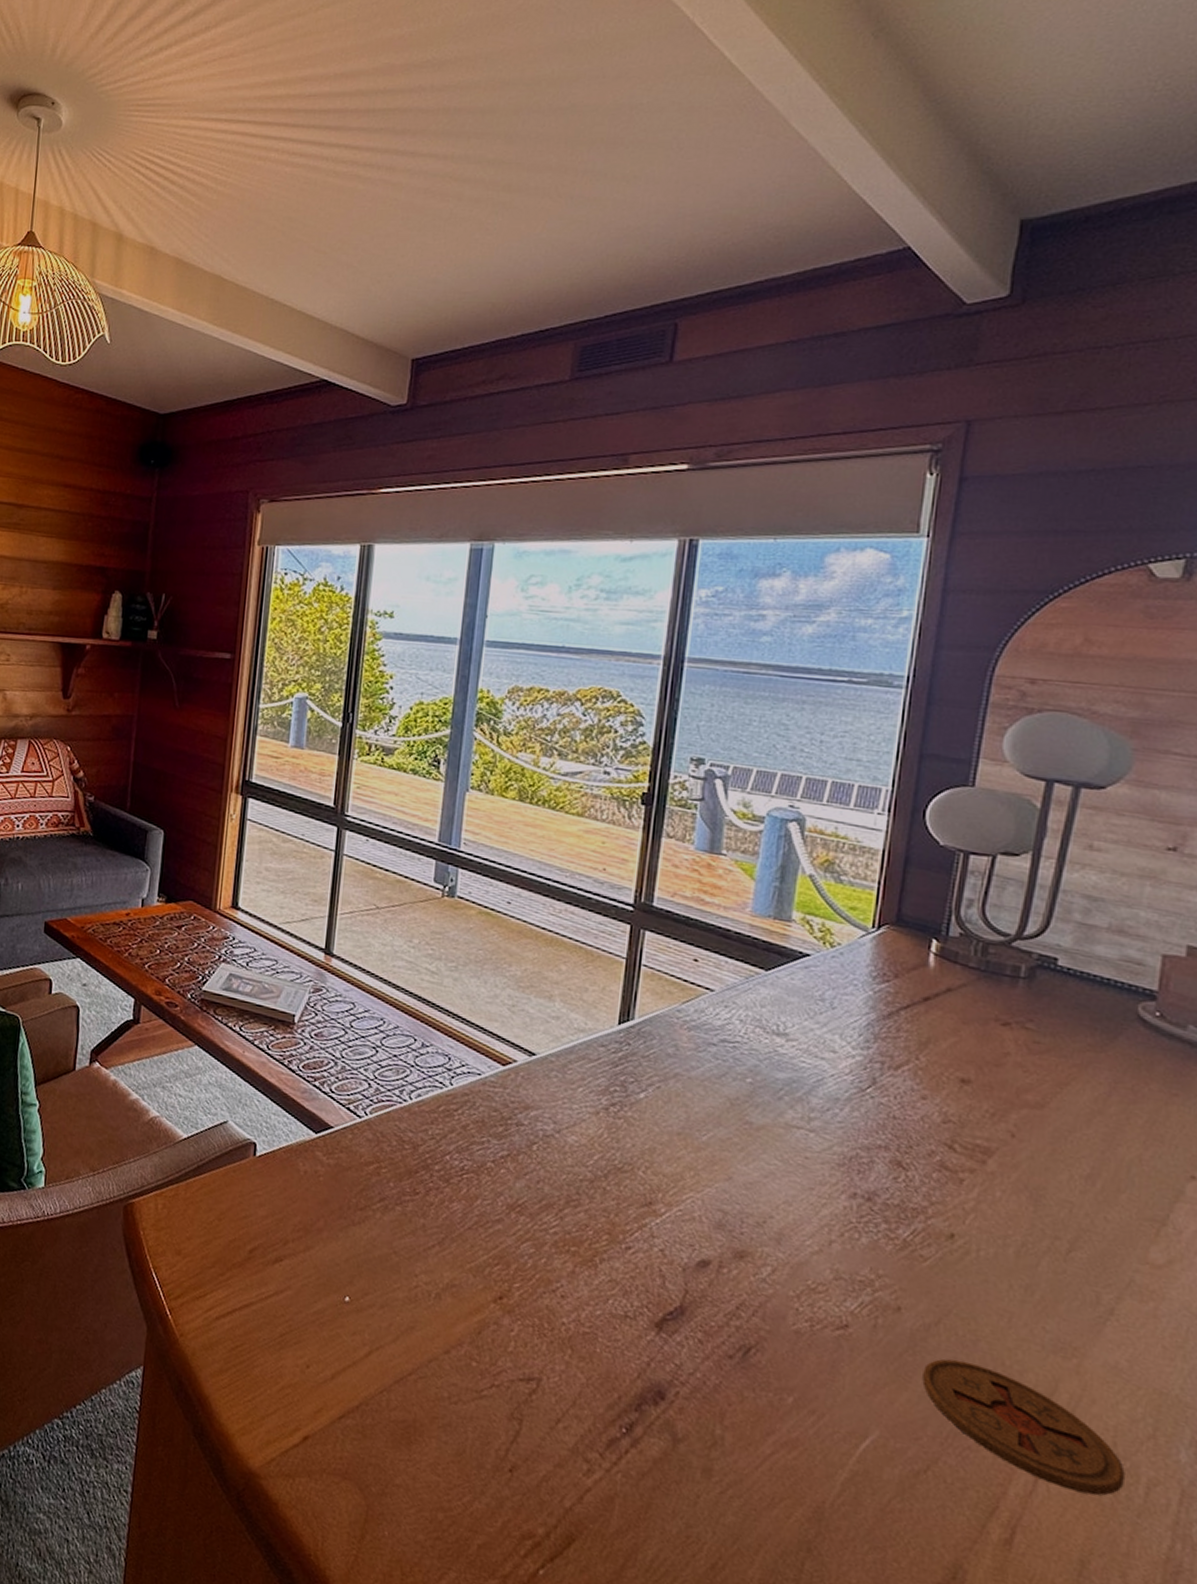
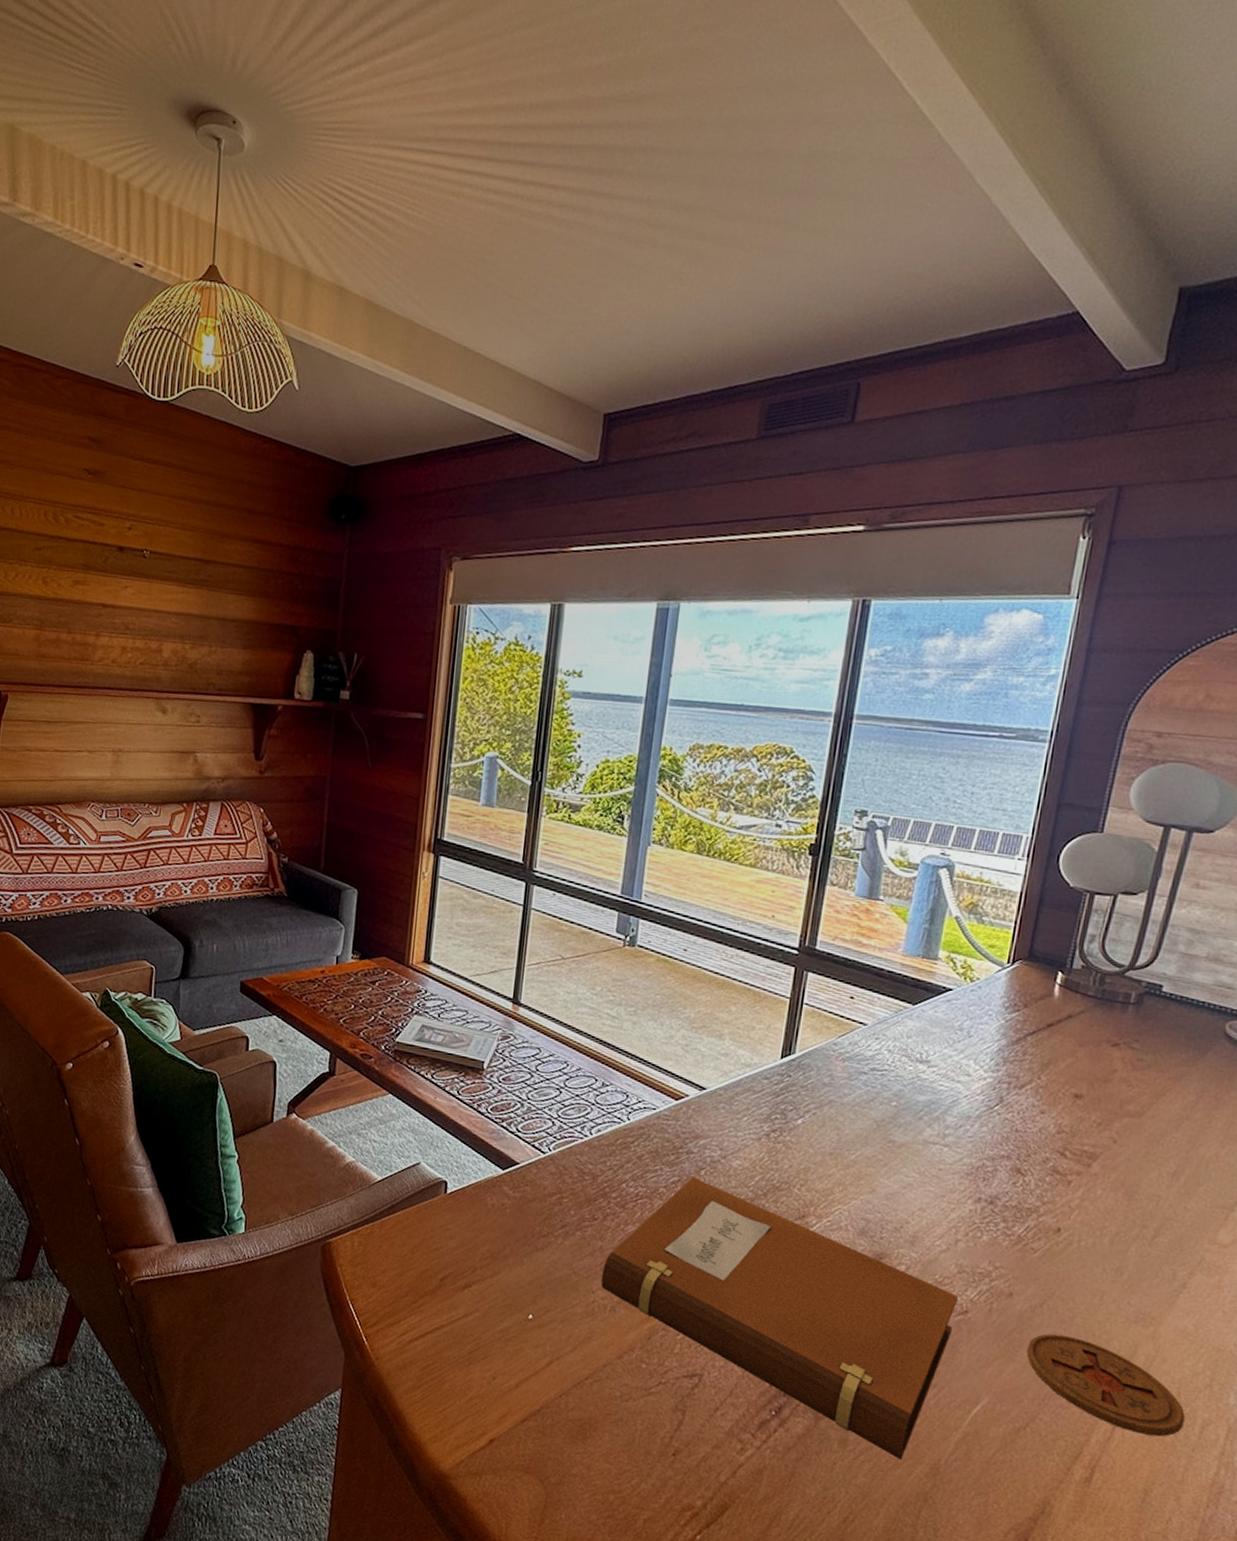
notebook: none [422,1151,837,1499] -> present [599,1176,959,1460]

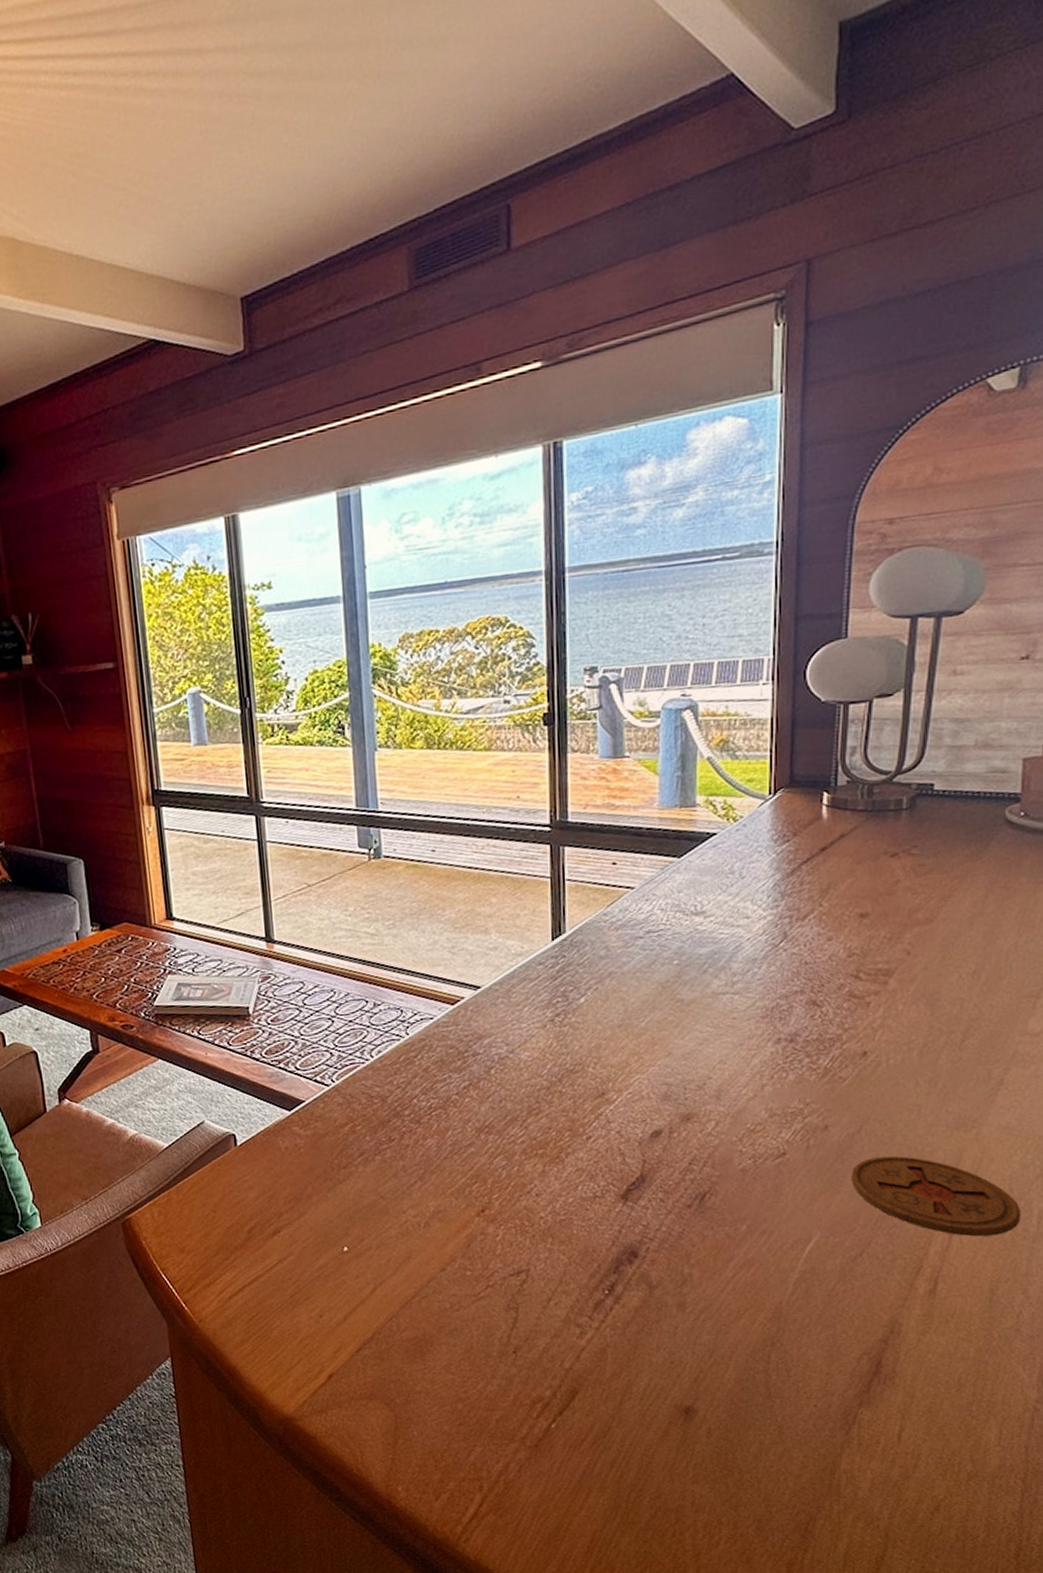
notebook: present [599,1176,959,1460] -> none [405,1077,774,1311]

